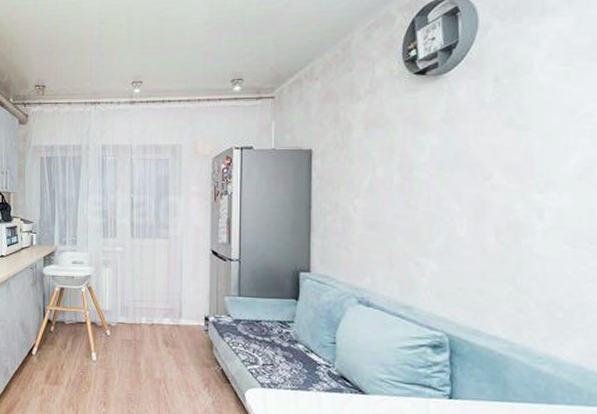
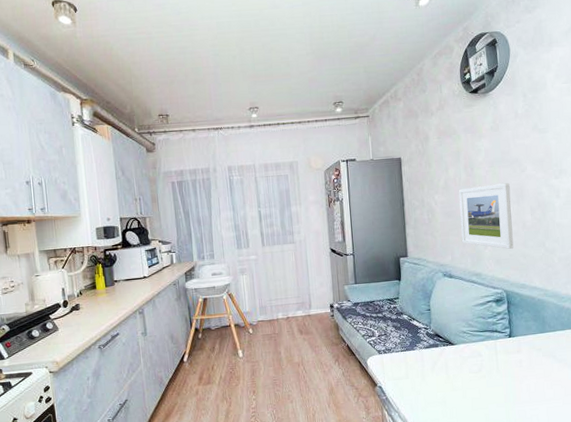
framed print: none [388,192,466,280] -> present [458,183,514,249]

